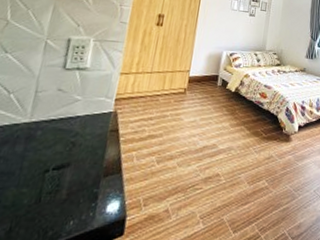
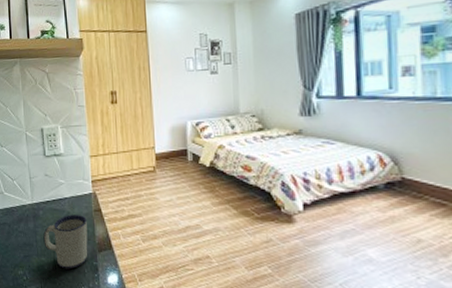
mug: none [31,135,99,201] -> present [43,214,88,270]

